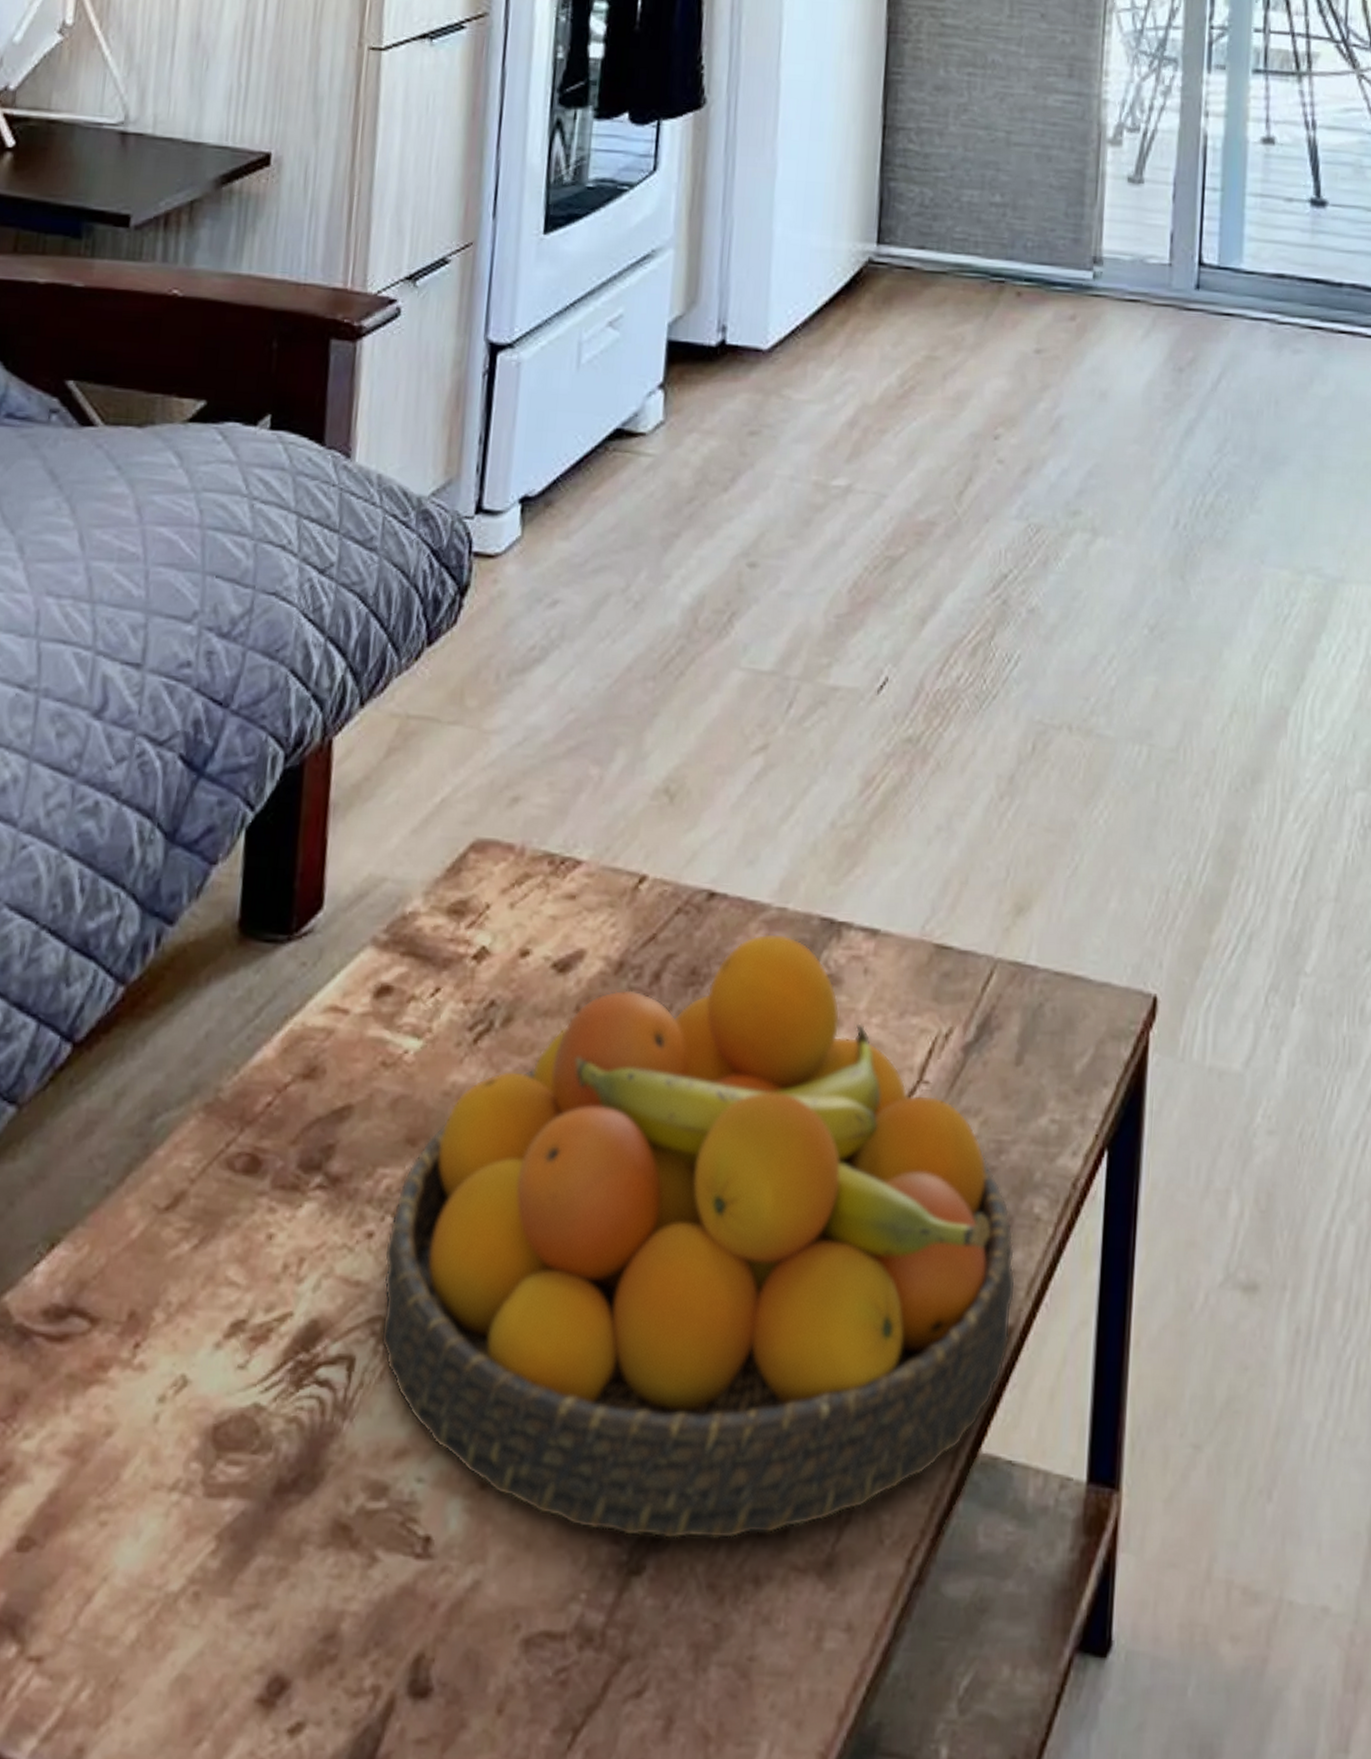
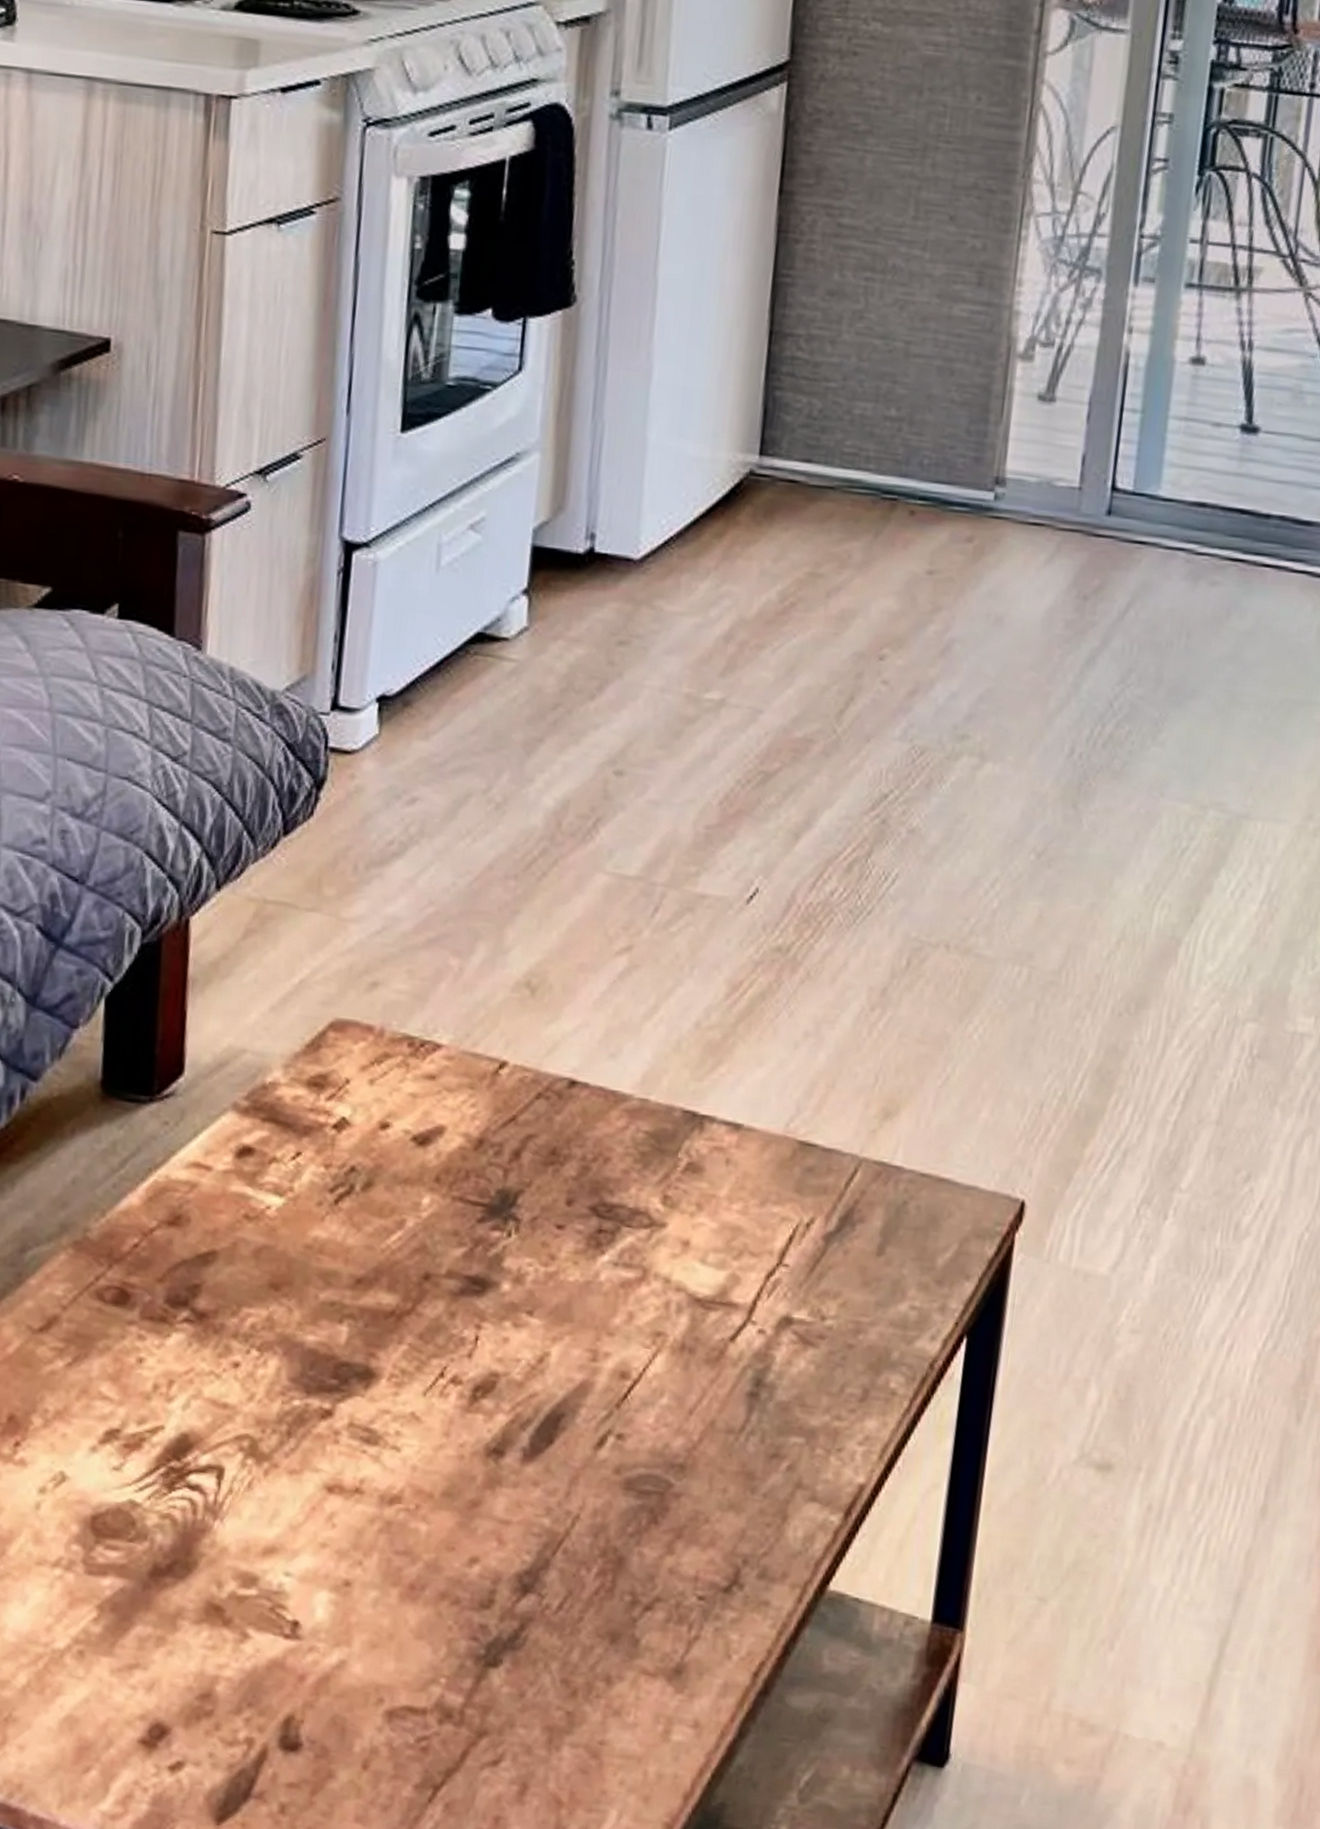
fruit bowl: present [380,934,1016,1540] -> none [248,1122,869,1644]

